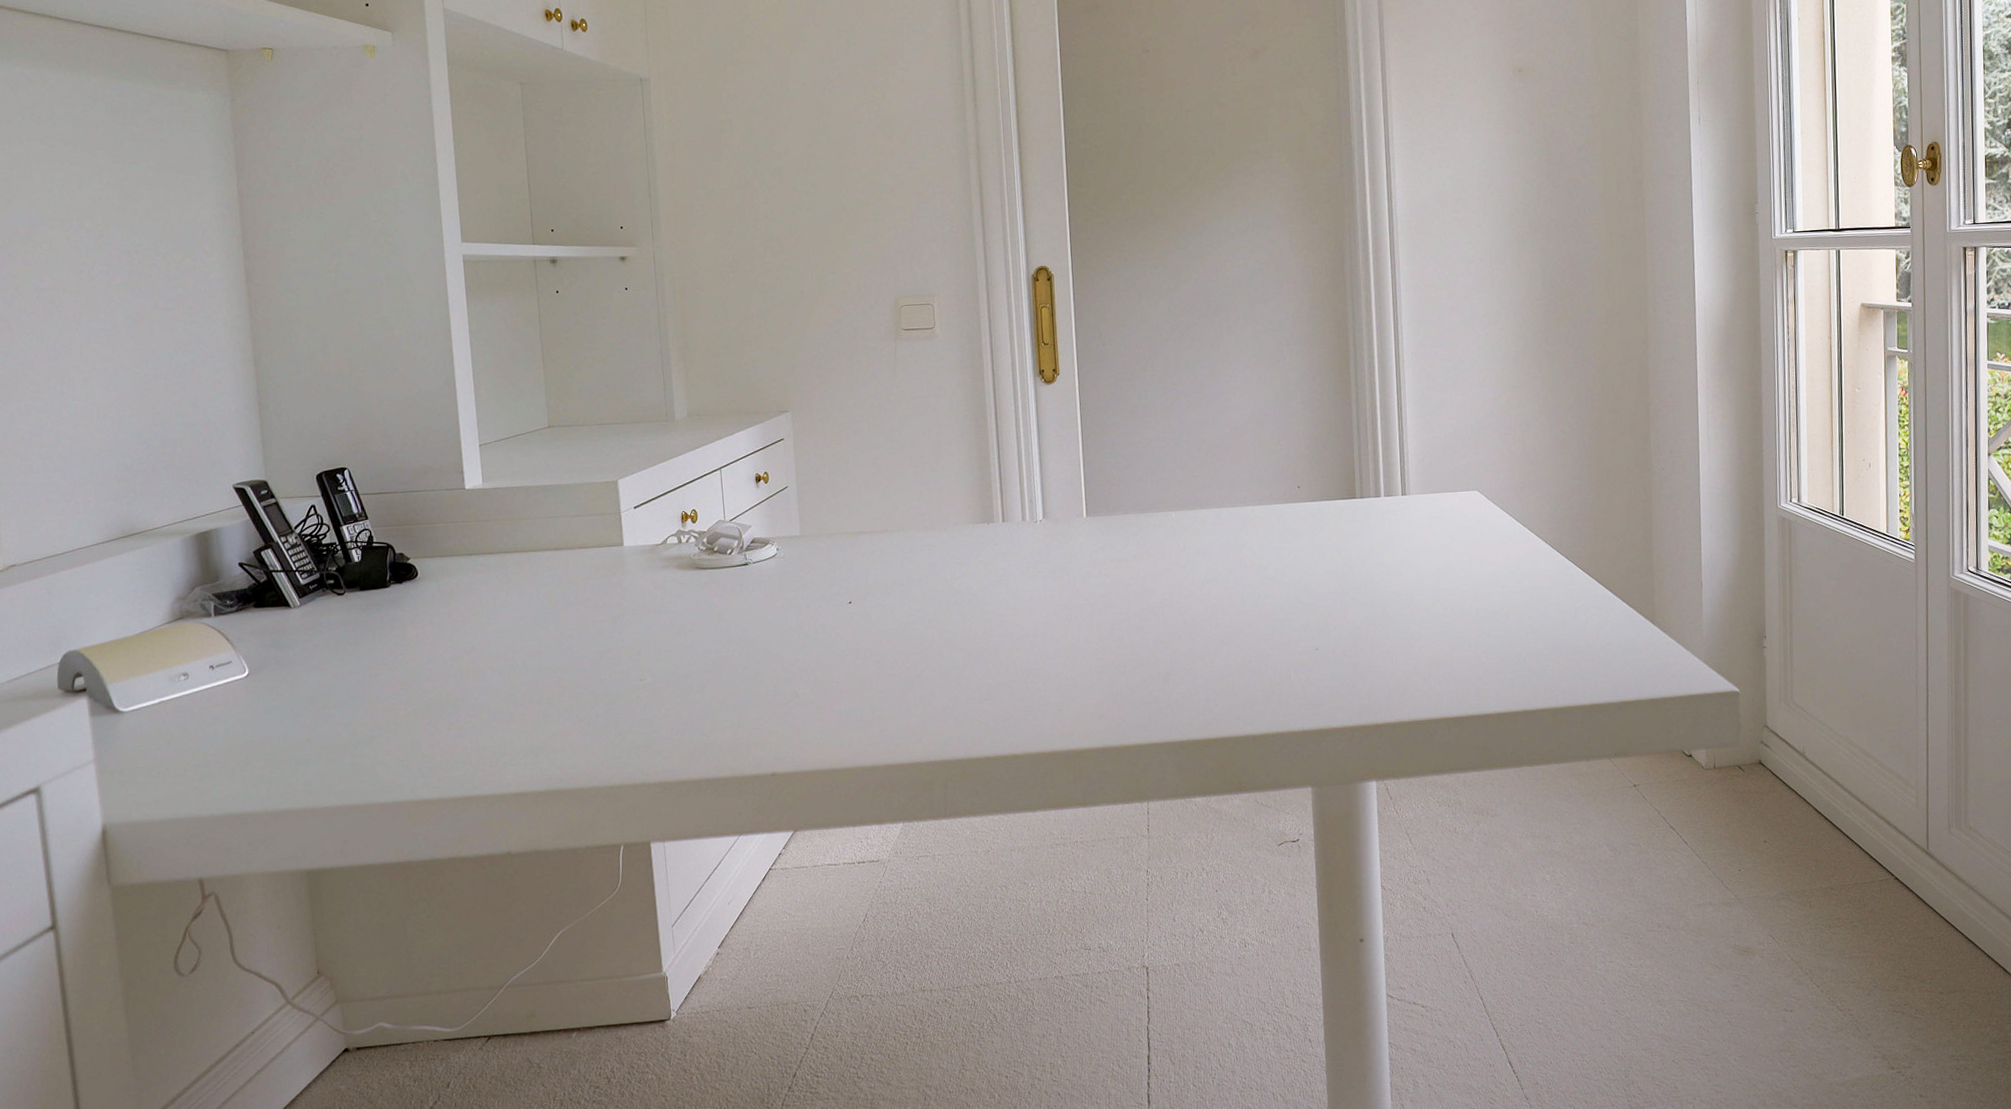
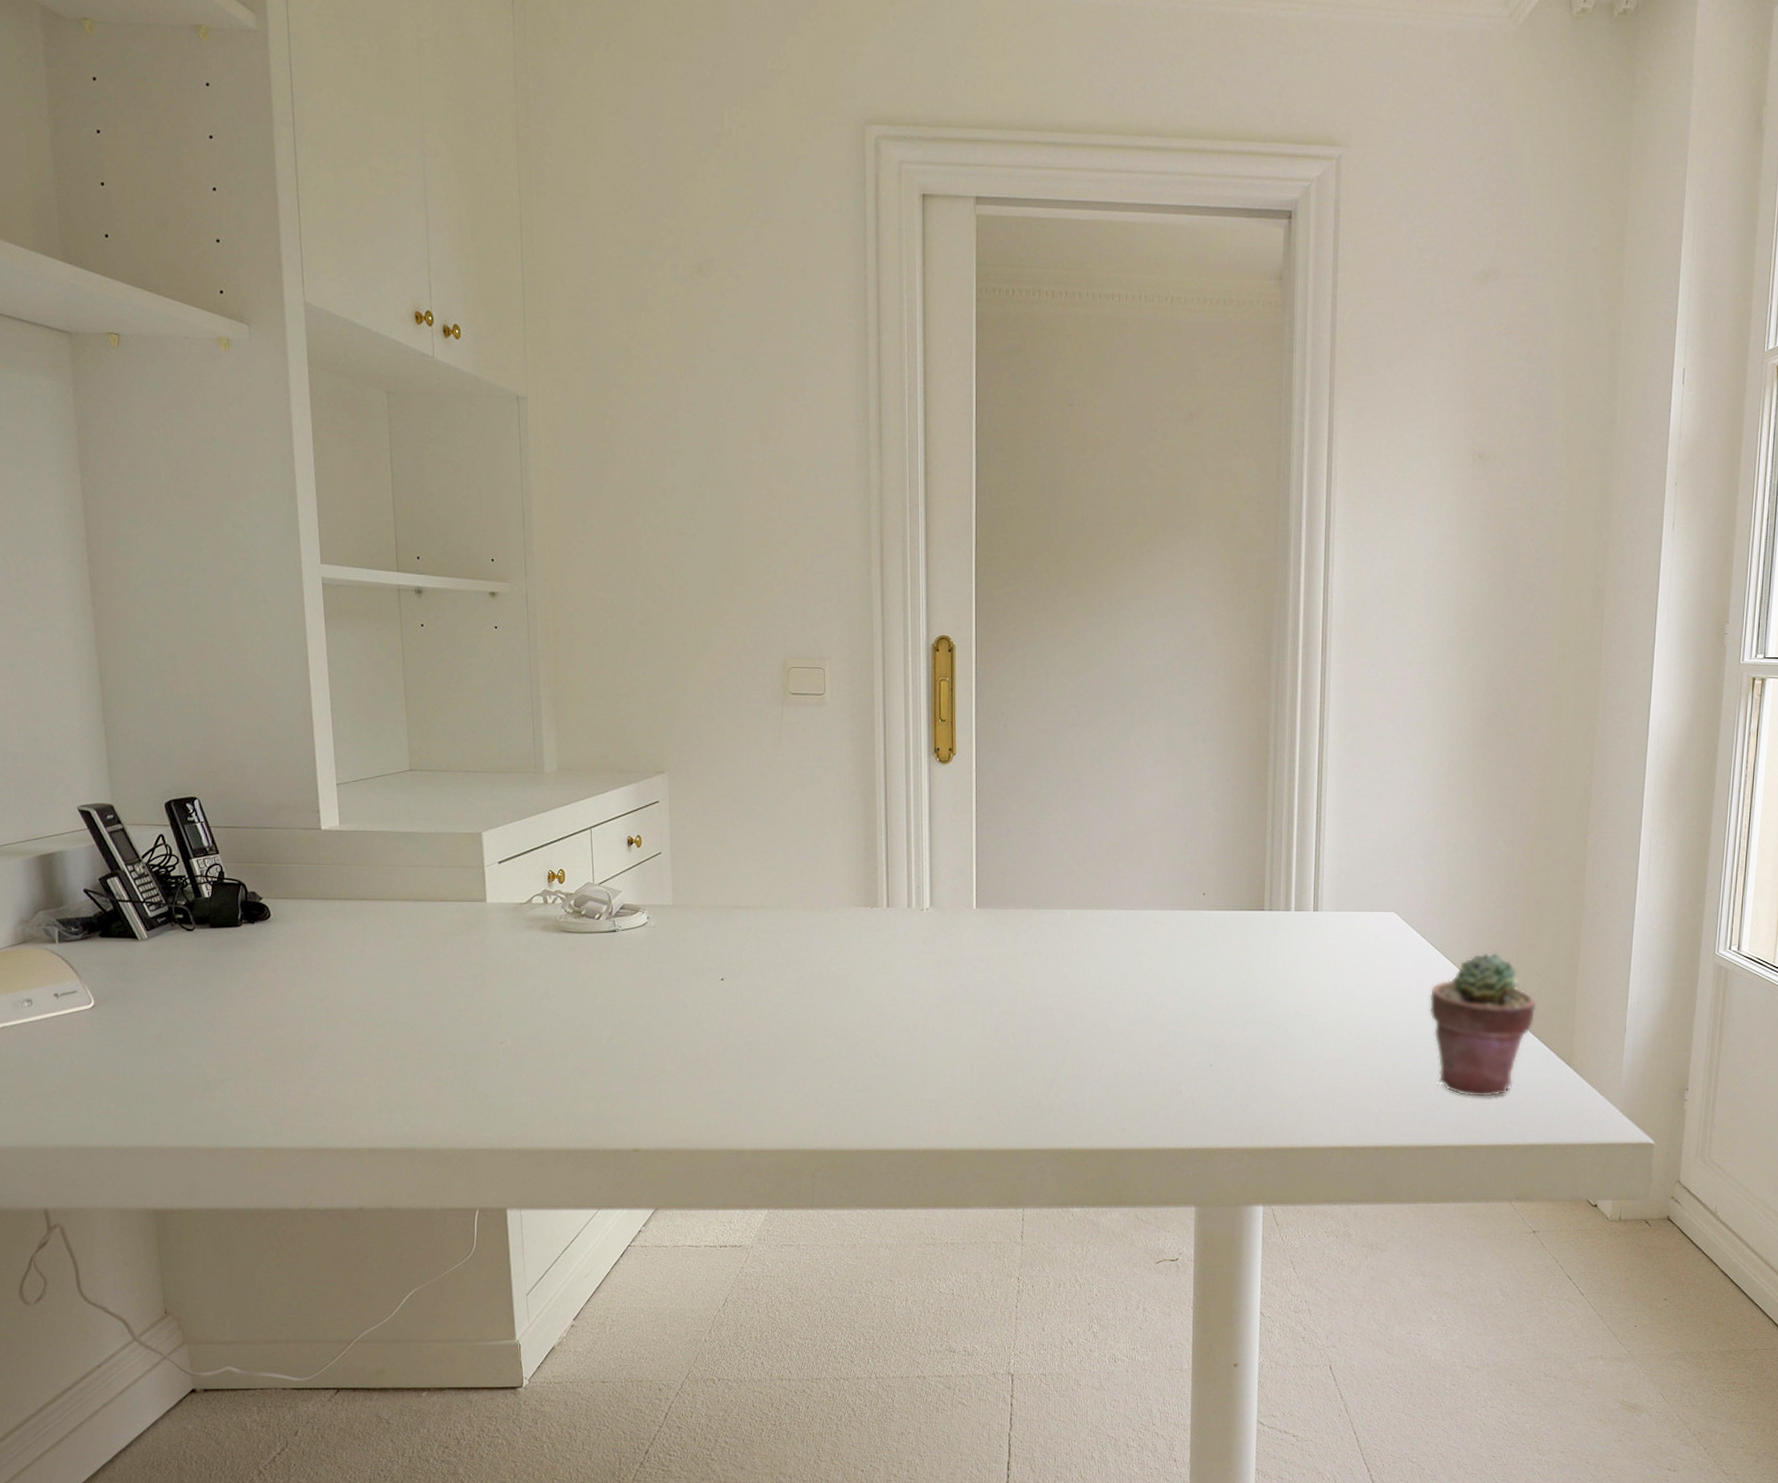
potted succulent: none [1516,521,1618,661] -> present [1429,952,1538,1098]

